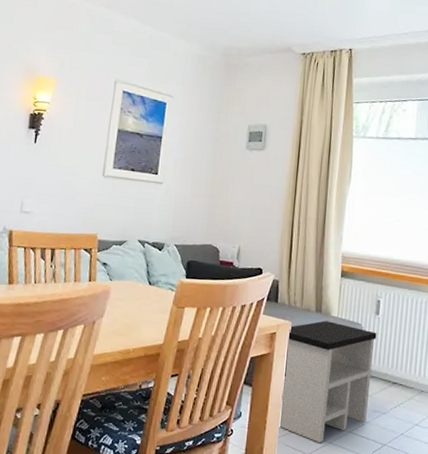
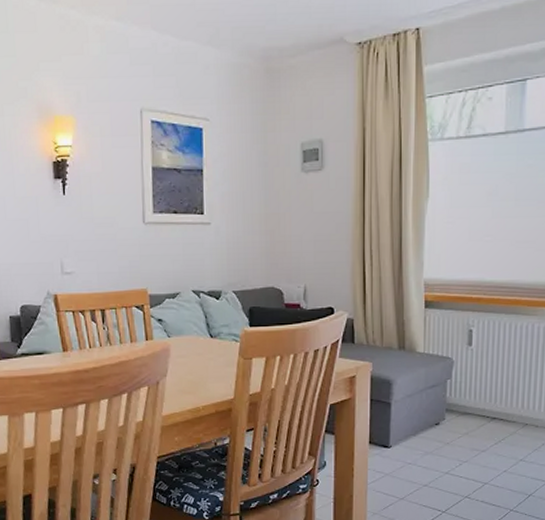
side table: present [279,321,377,443] -> none [368,358,471,487]

